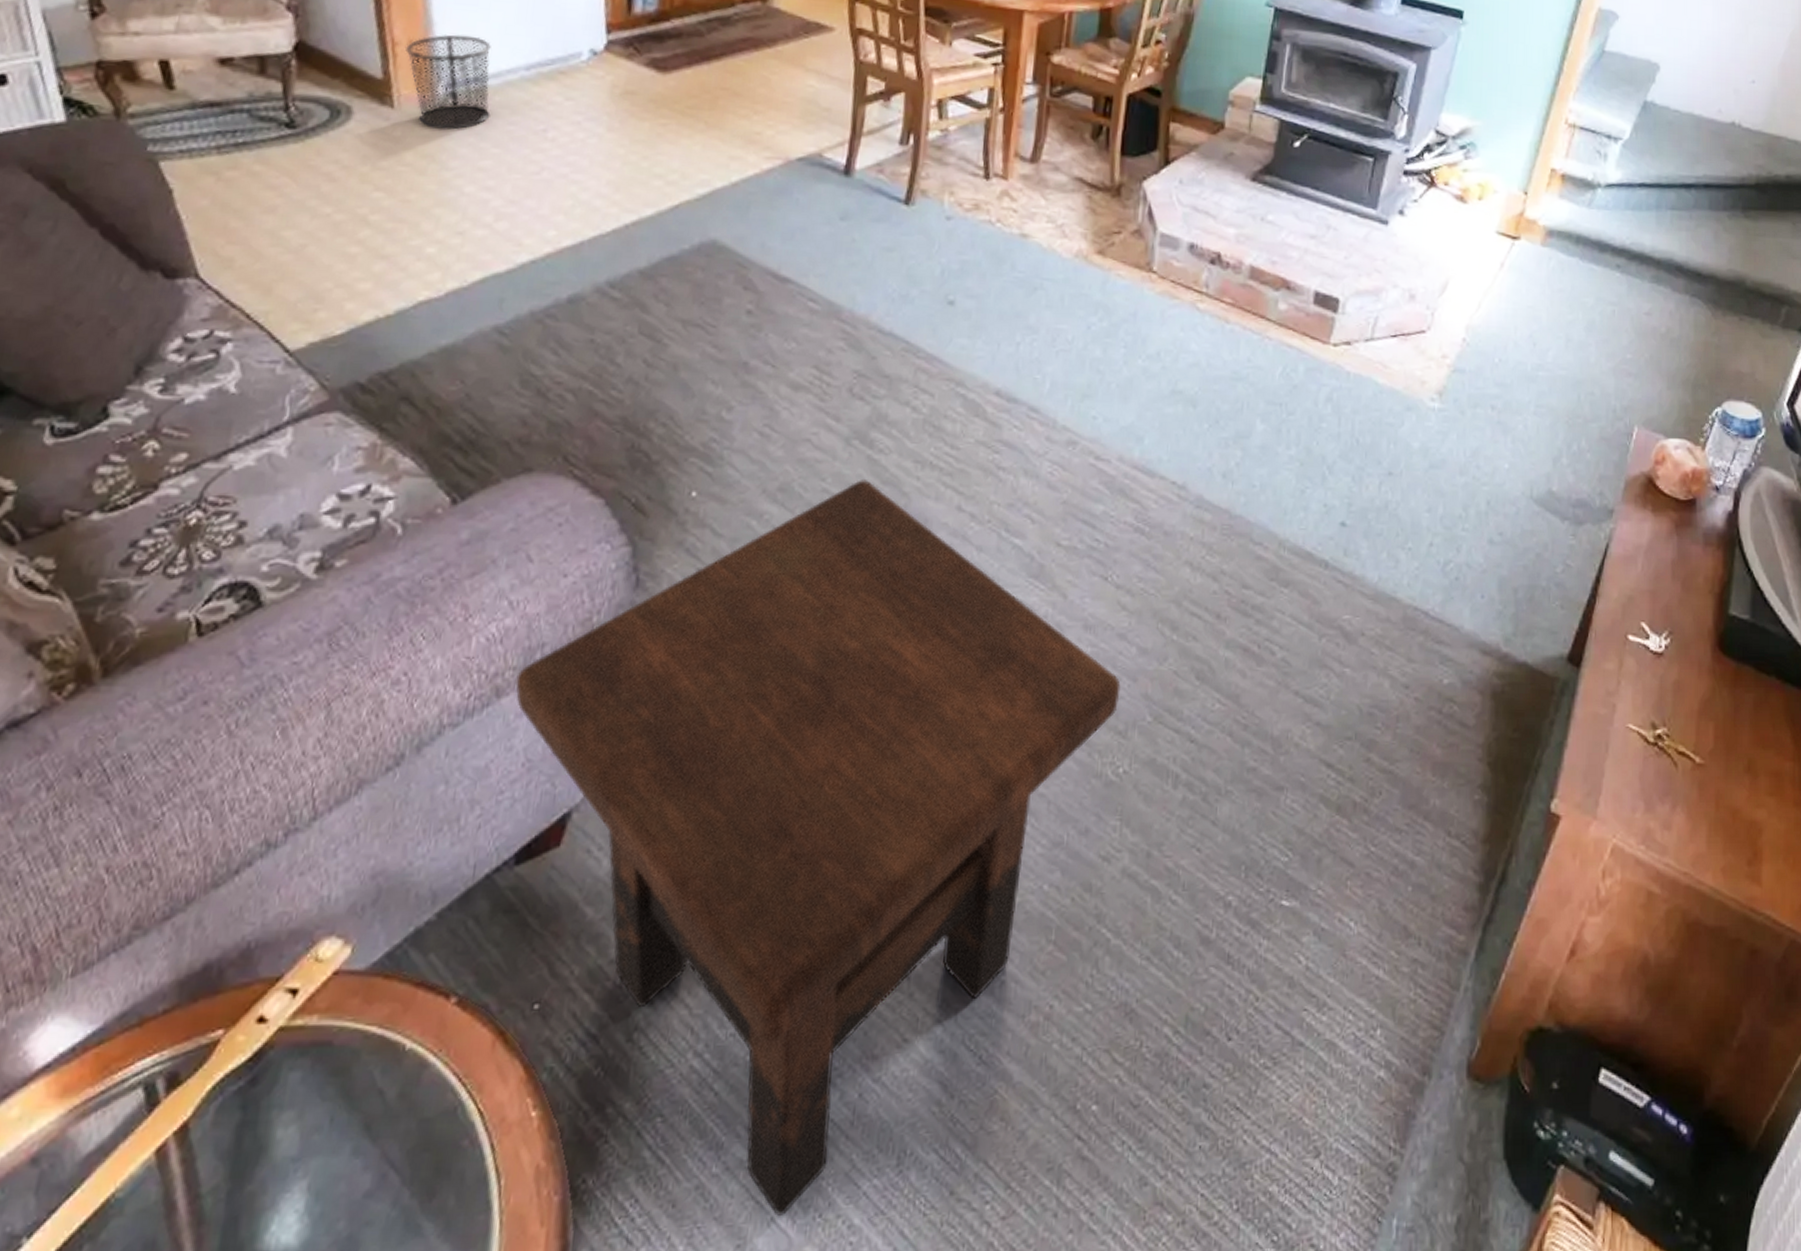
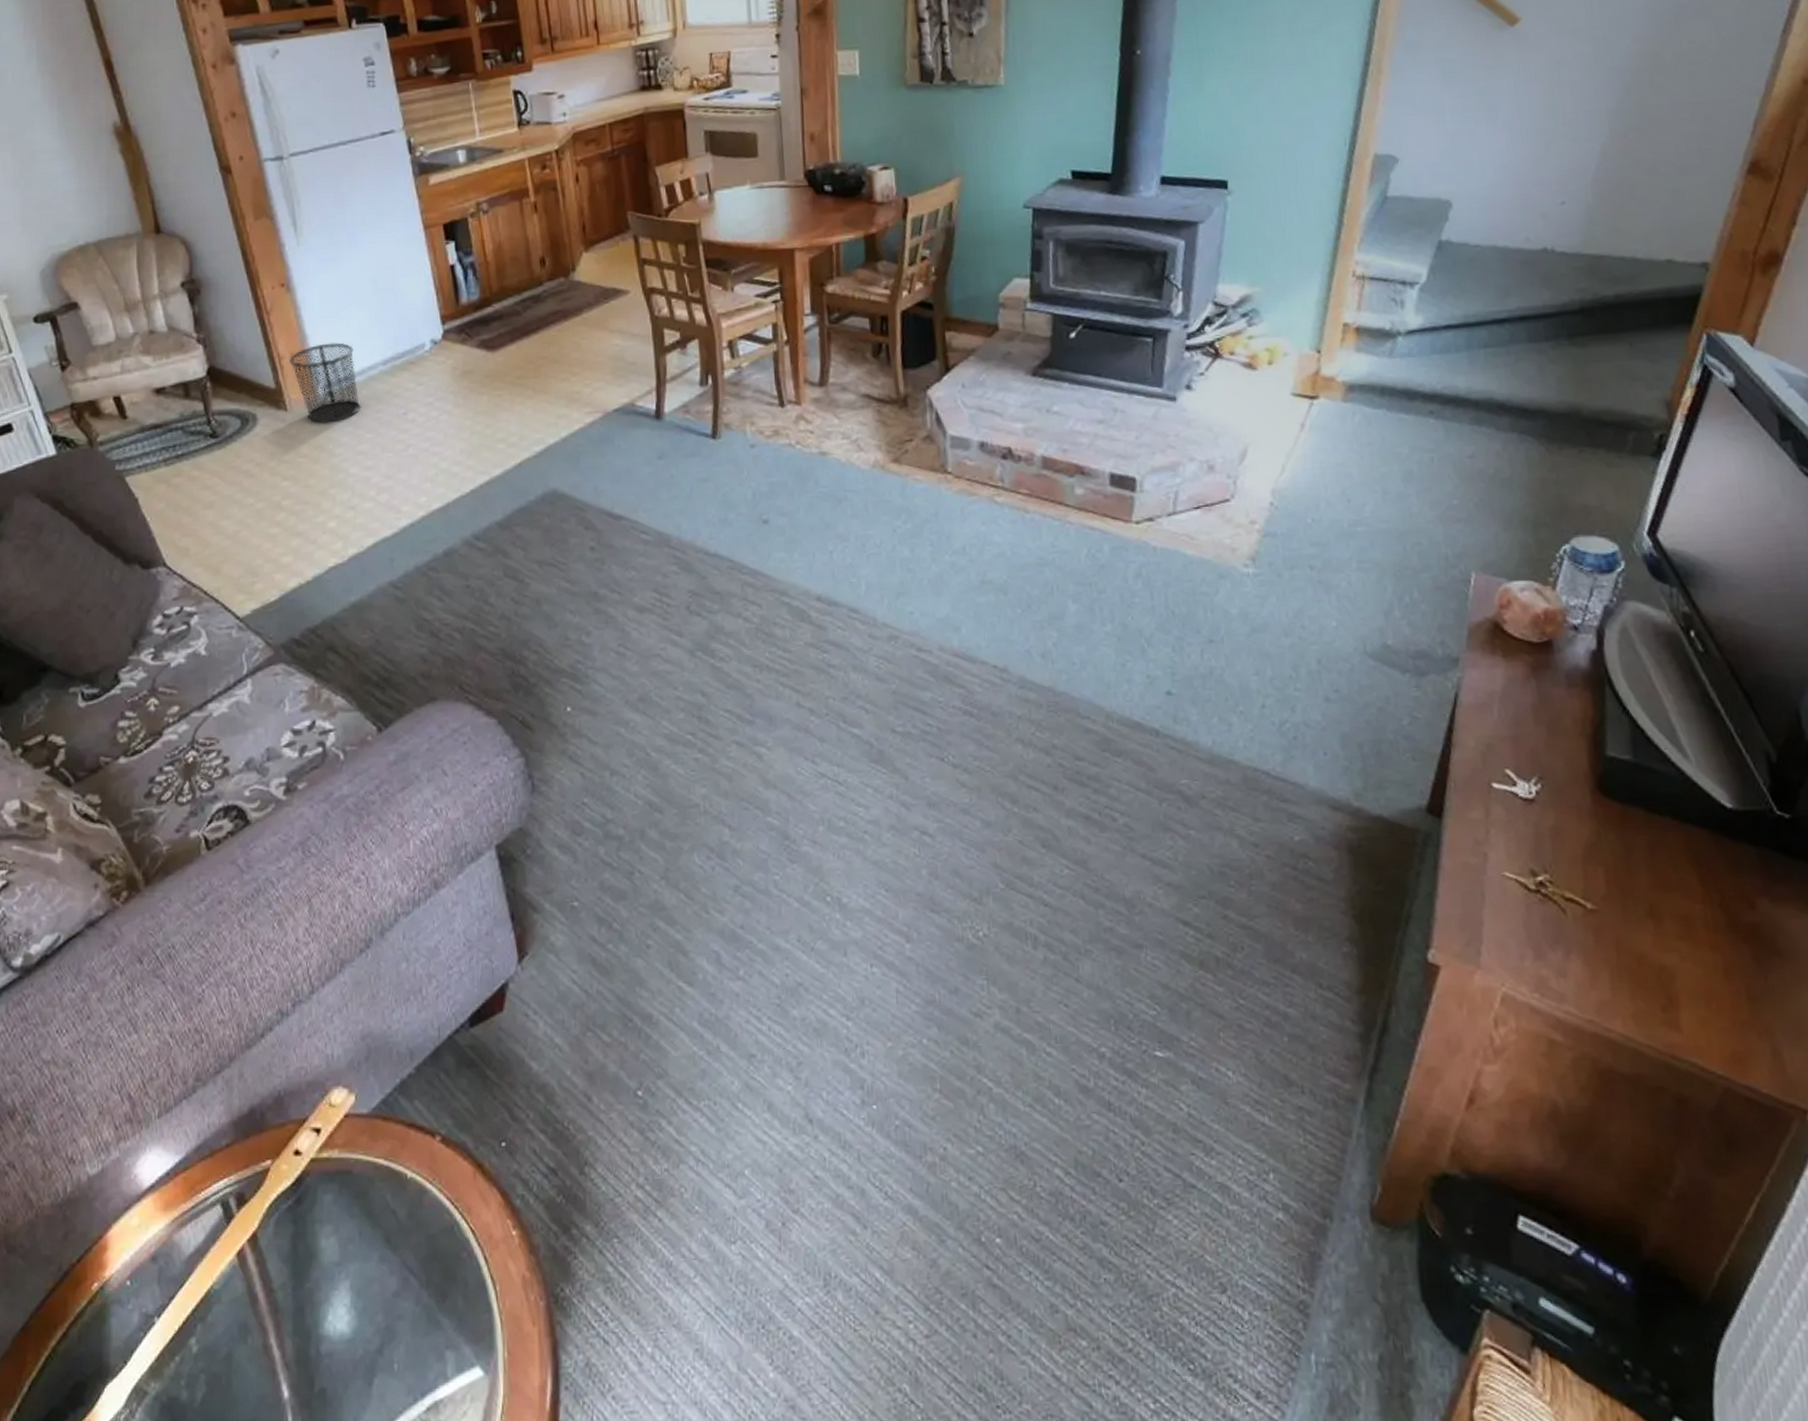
side table: present [515,480,1121,1216] -> none [449,686,971,1325]

